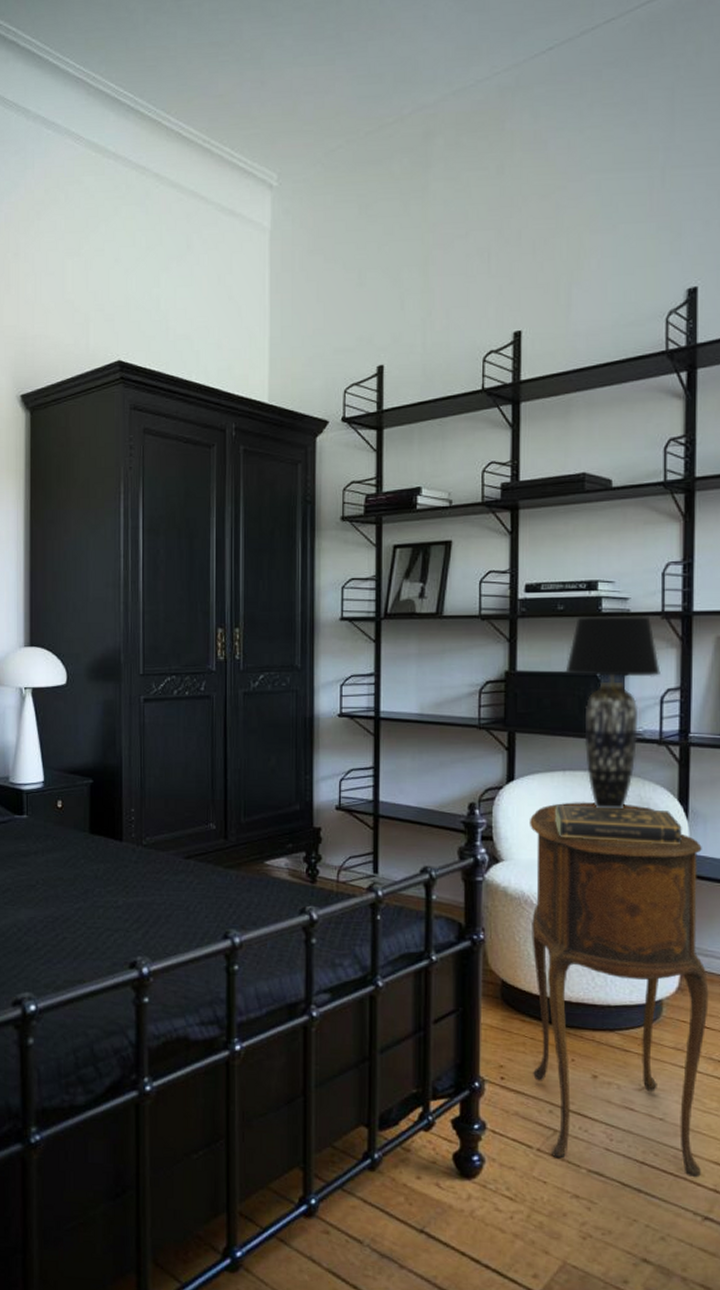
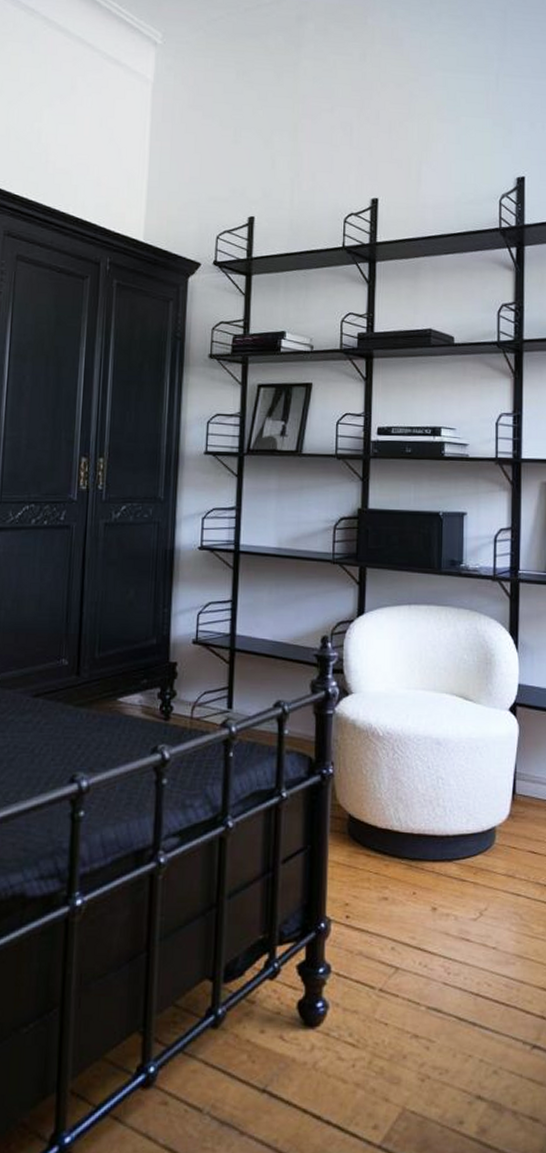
side table: present [530,802,709,1178] -> none [377,635,536,1006]
book: present [555,804,682,845] -> none [401,637,512,676]
table lamp: present [565,615,661,810] -> none [412,459,494,642]

